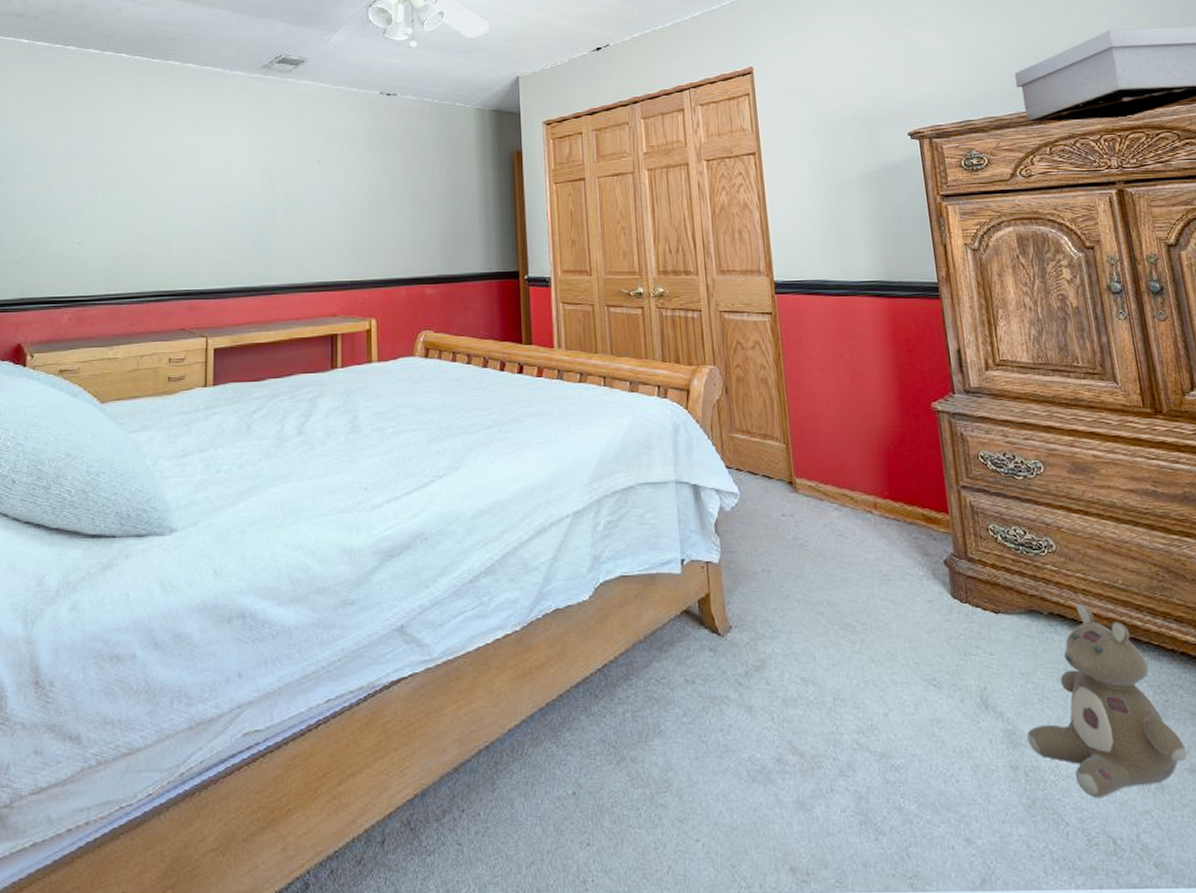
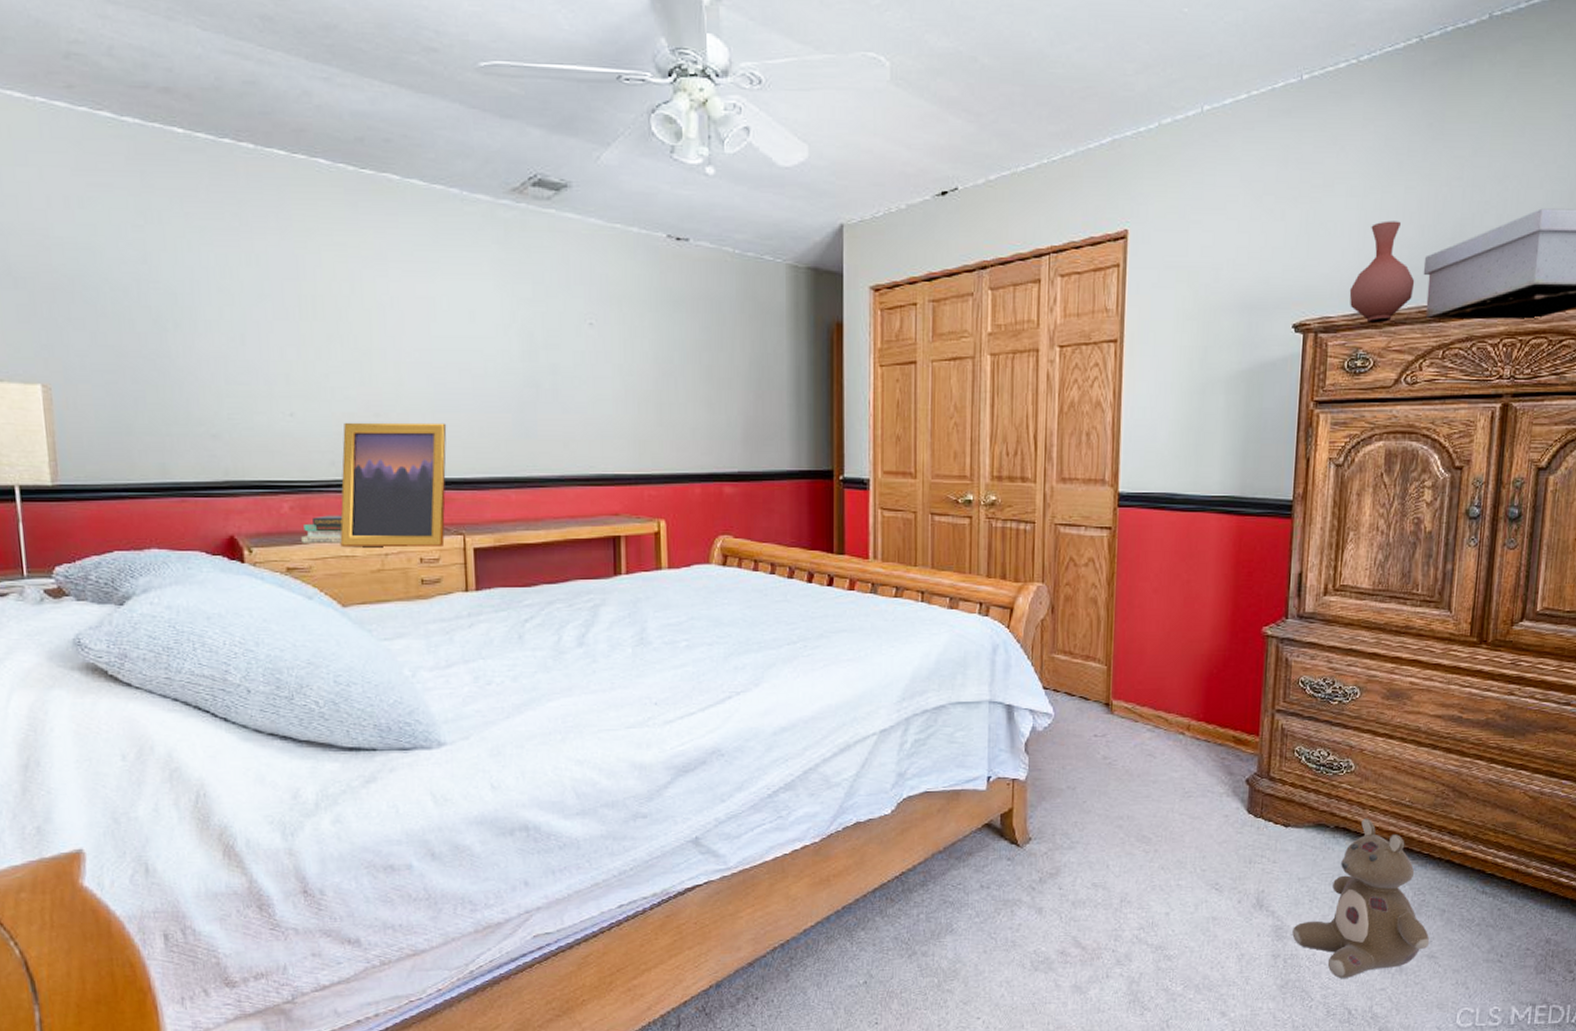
books: none [74,324,110,348] -> present [301,515,343,543]
picture frame: none [105,244,200,351] -> present [340,422,447,548]
vase: none [953,47,1011,128] -> present [1349,220,1415,323]

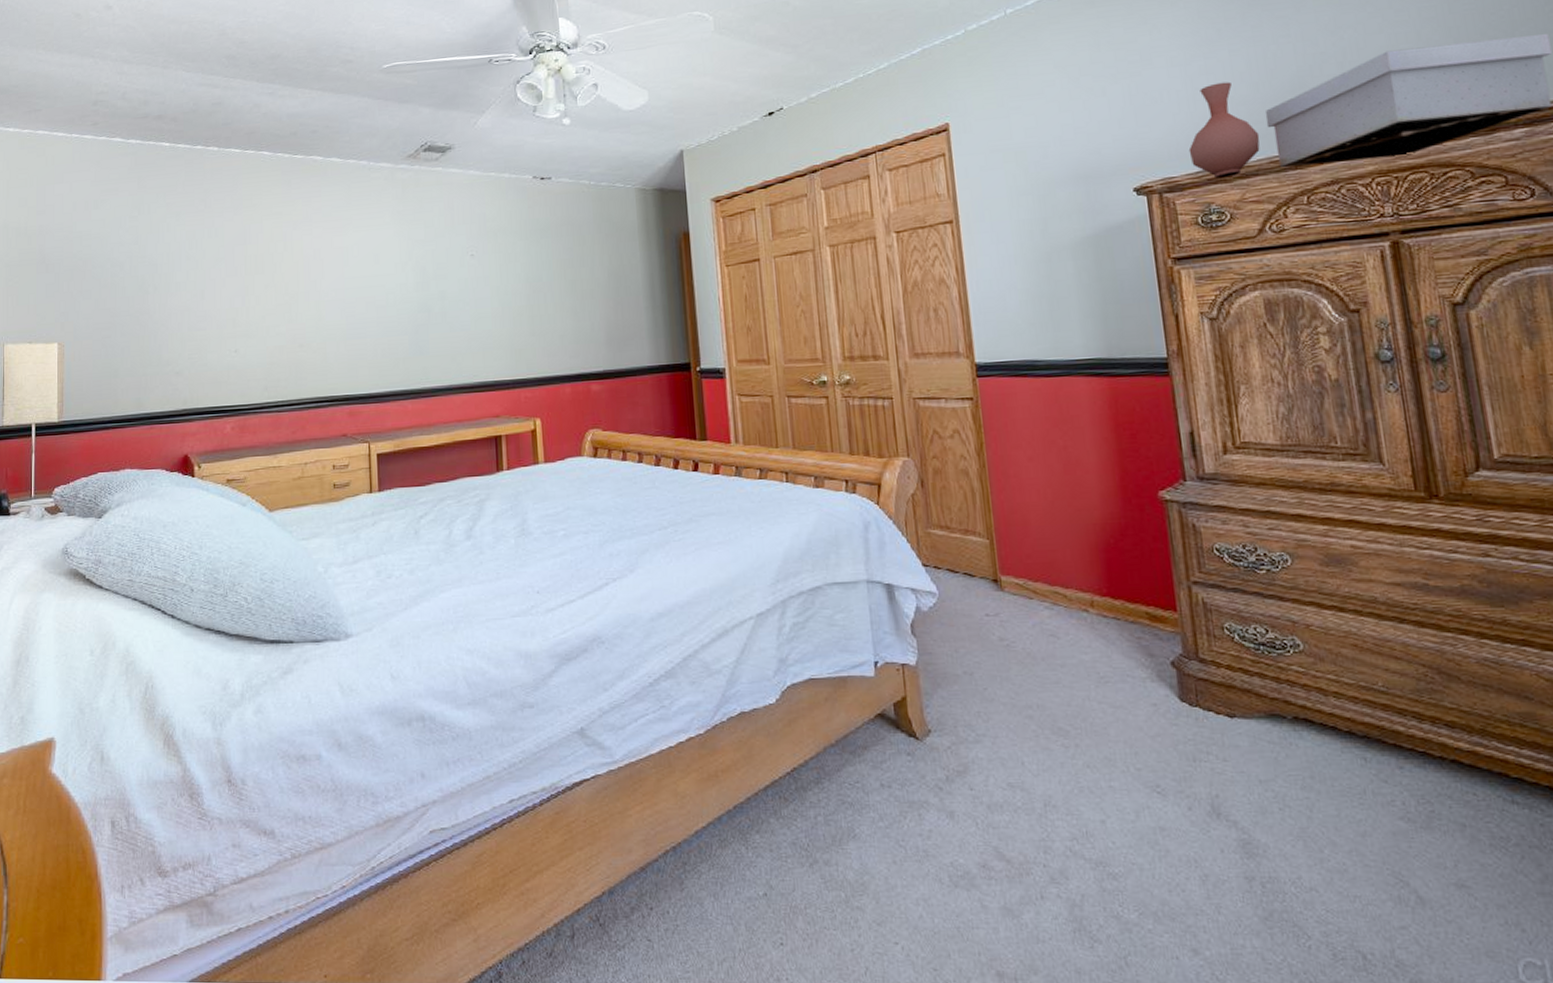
books: present [301,515,343,543] -> none [239,432,272,458]
picture frame: present [340,422,447,548] -> none [269,348,356,460]
stuffed bear: present [1292,819,1430,978] -> none [1264,708,1455,910]

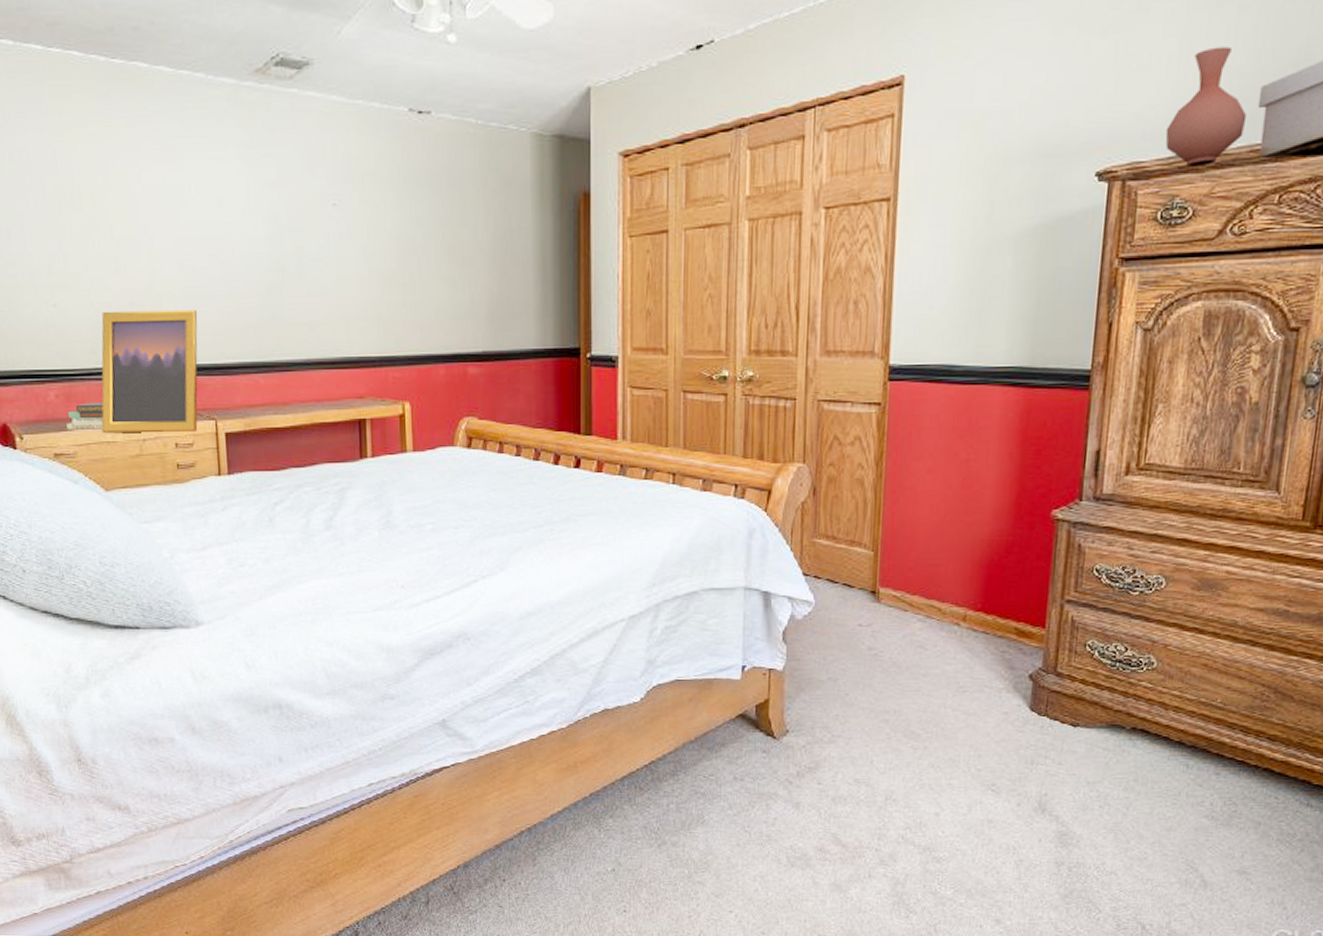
books: none [239,432,272,458] -> present [66,402,104,430]
picture frame: none [269,348,356,460] -> present [101,309,198,434]

